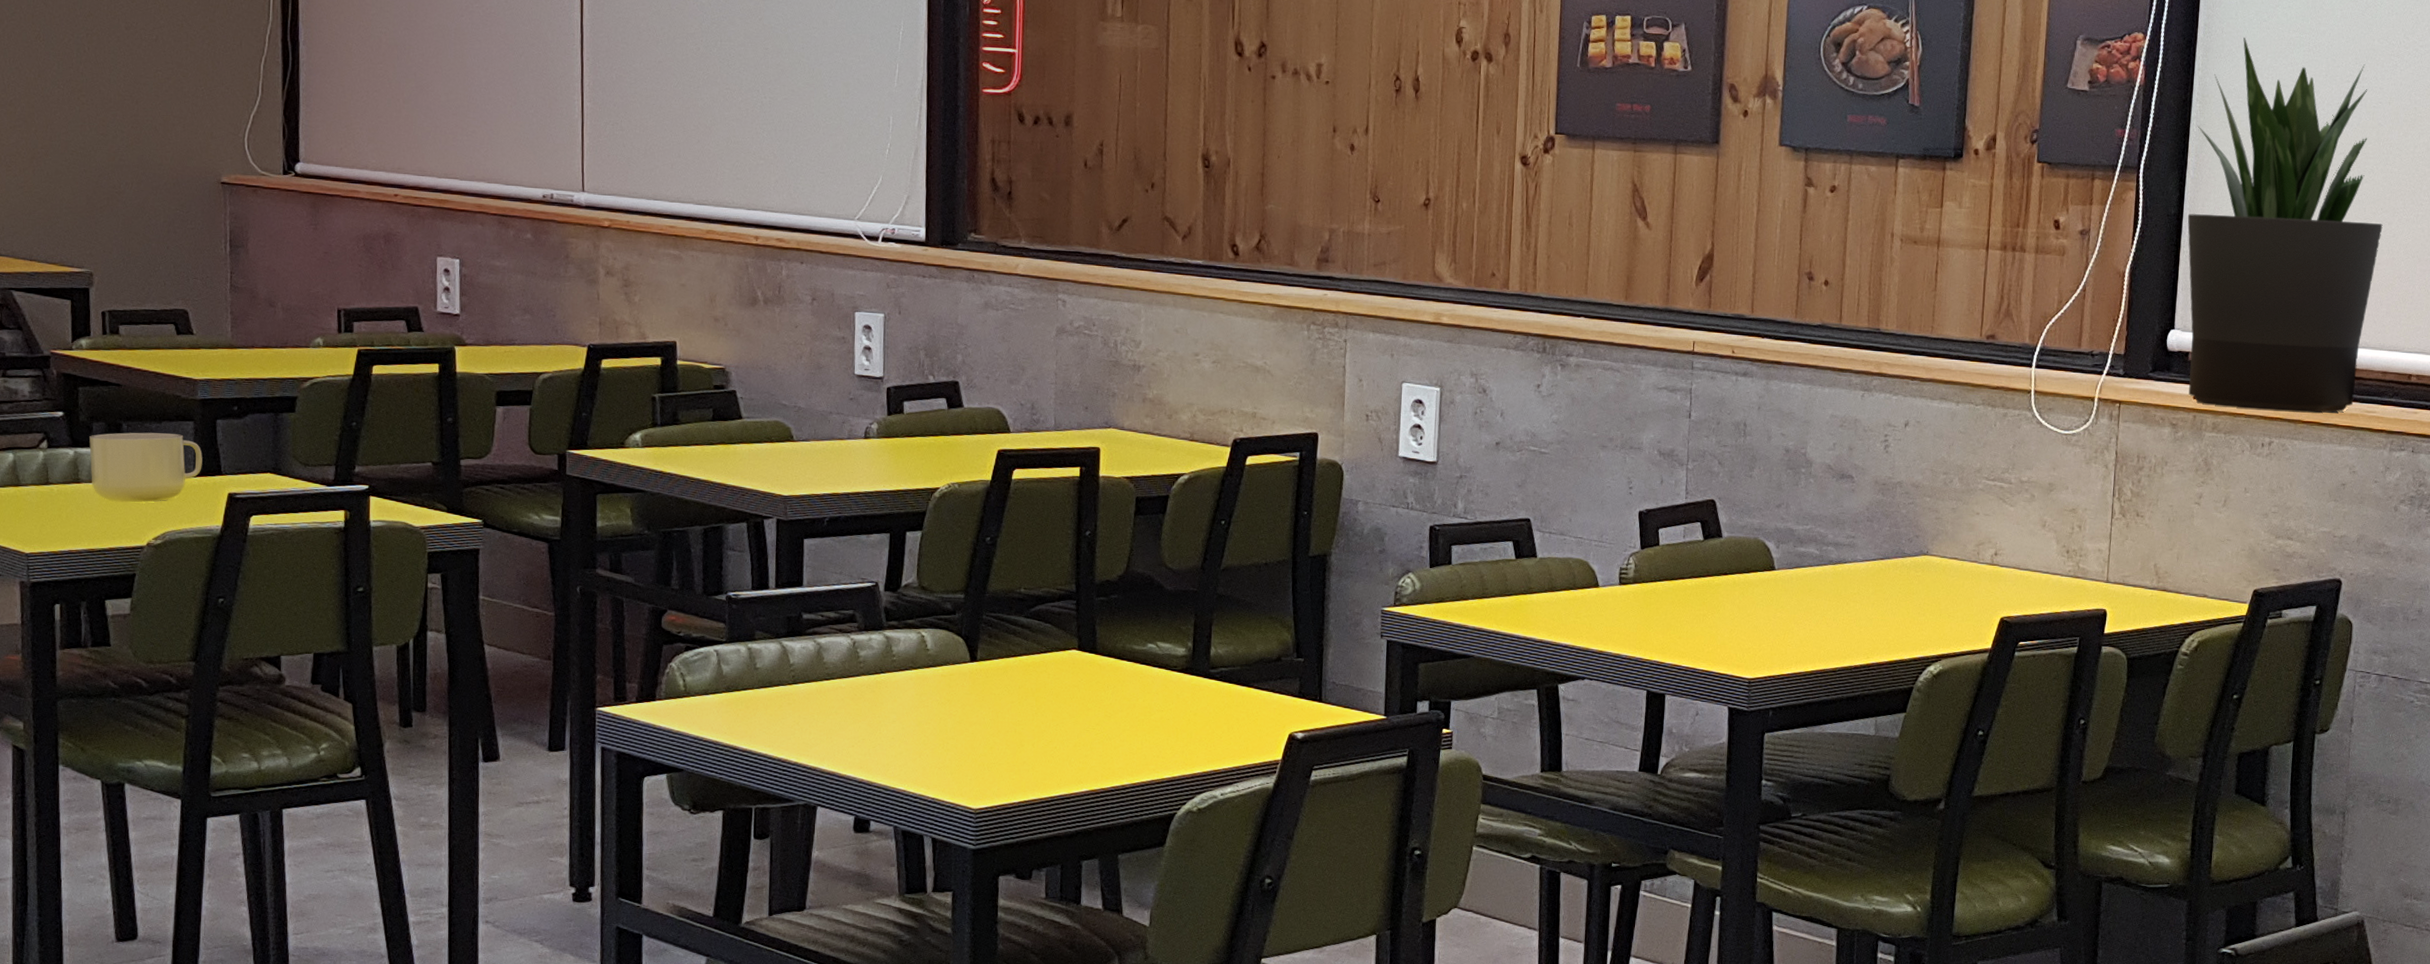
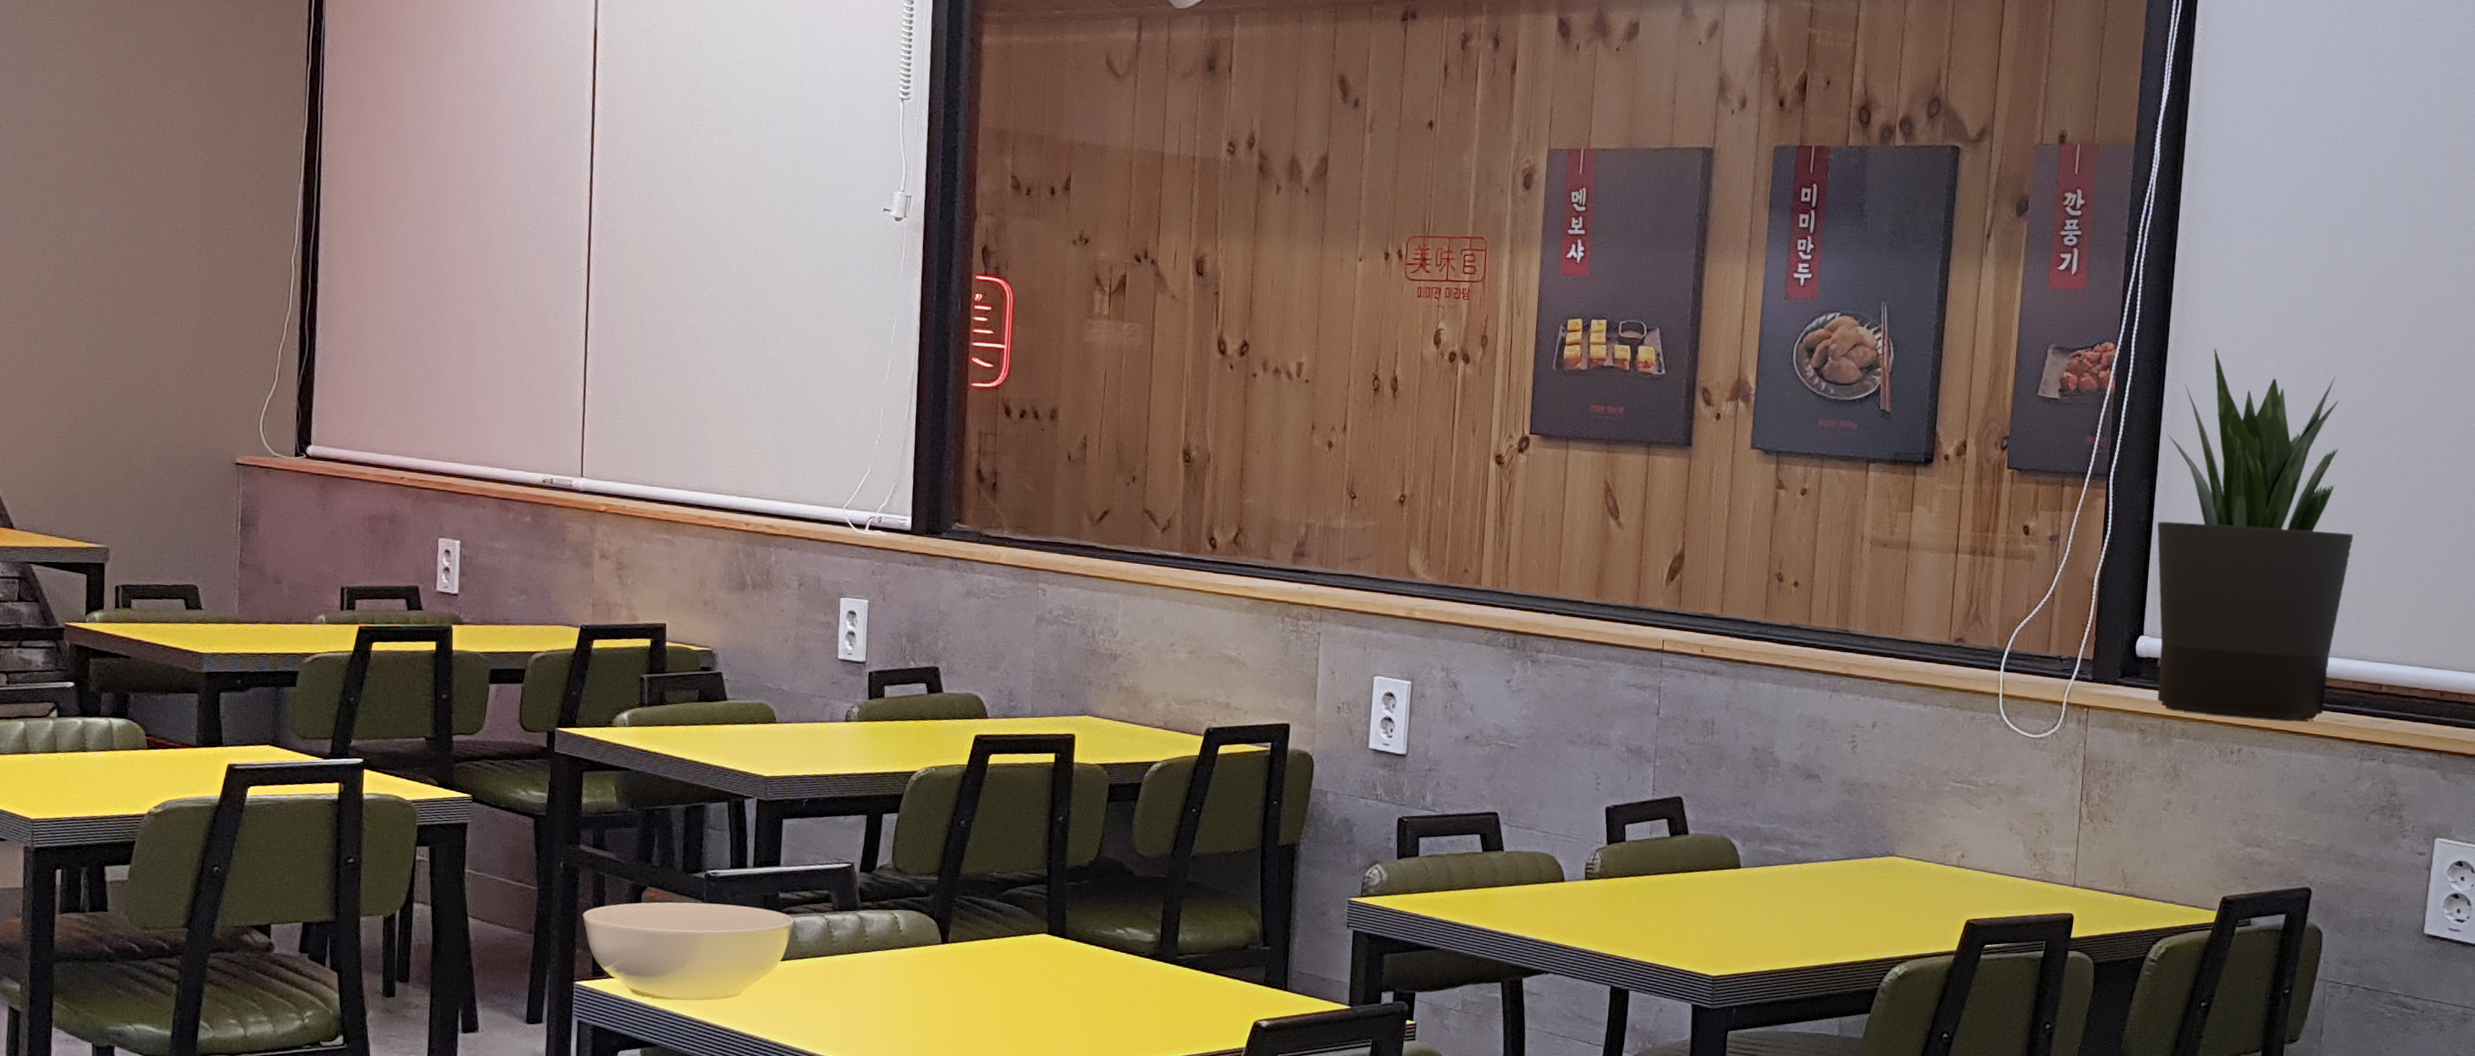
cup: present [89,432,203,503] -> none [97,703,205,772]
bowl: none [602,625,820,725] -> present [582,902,795,1001]

